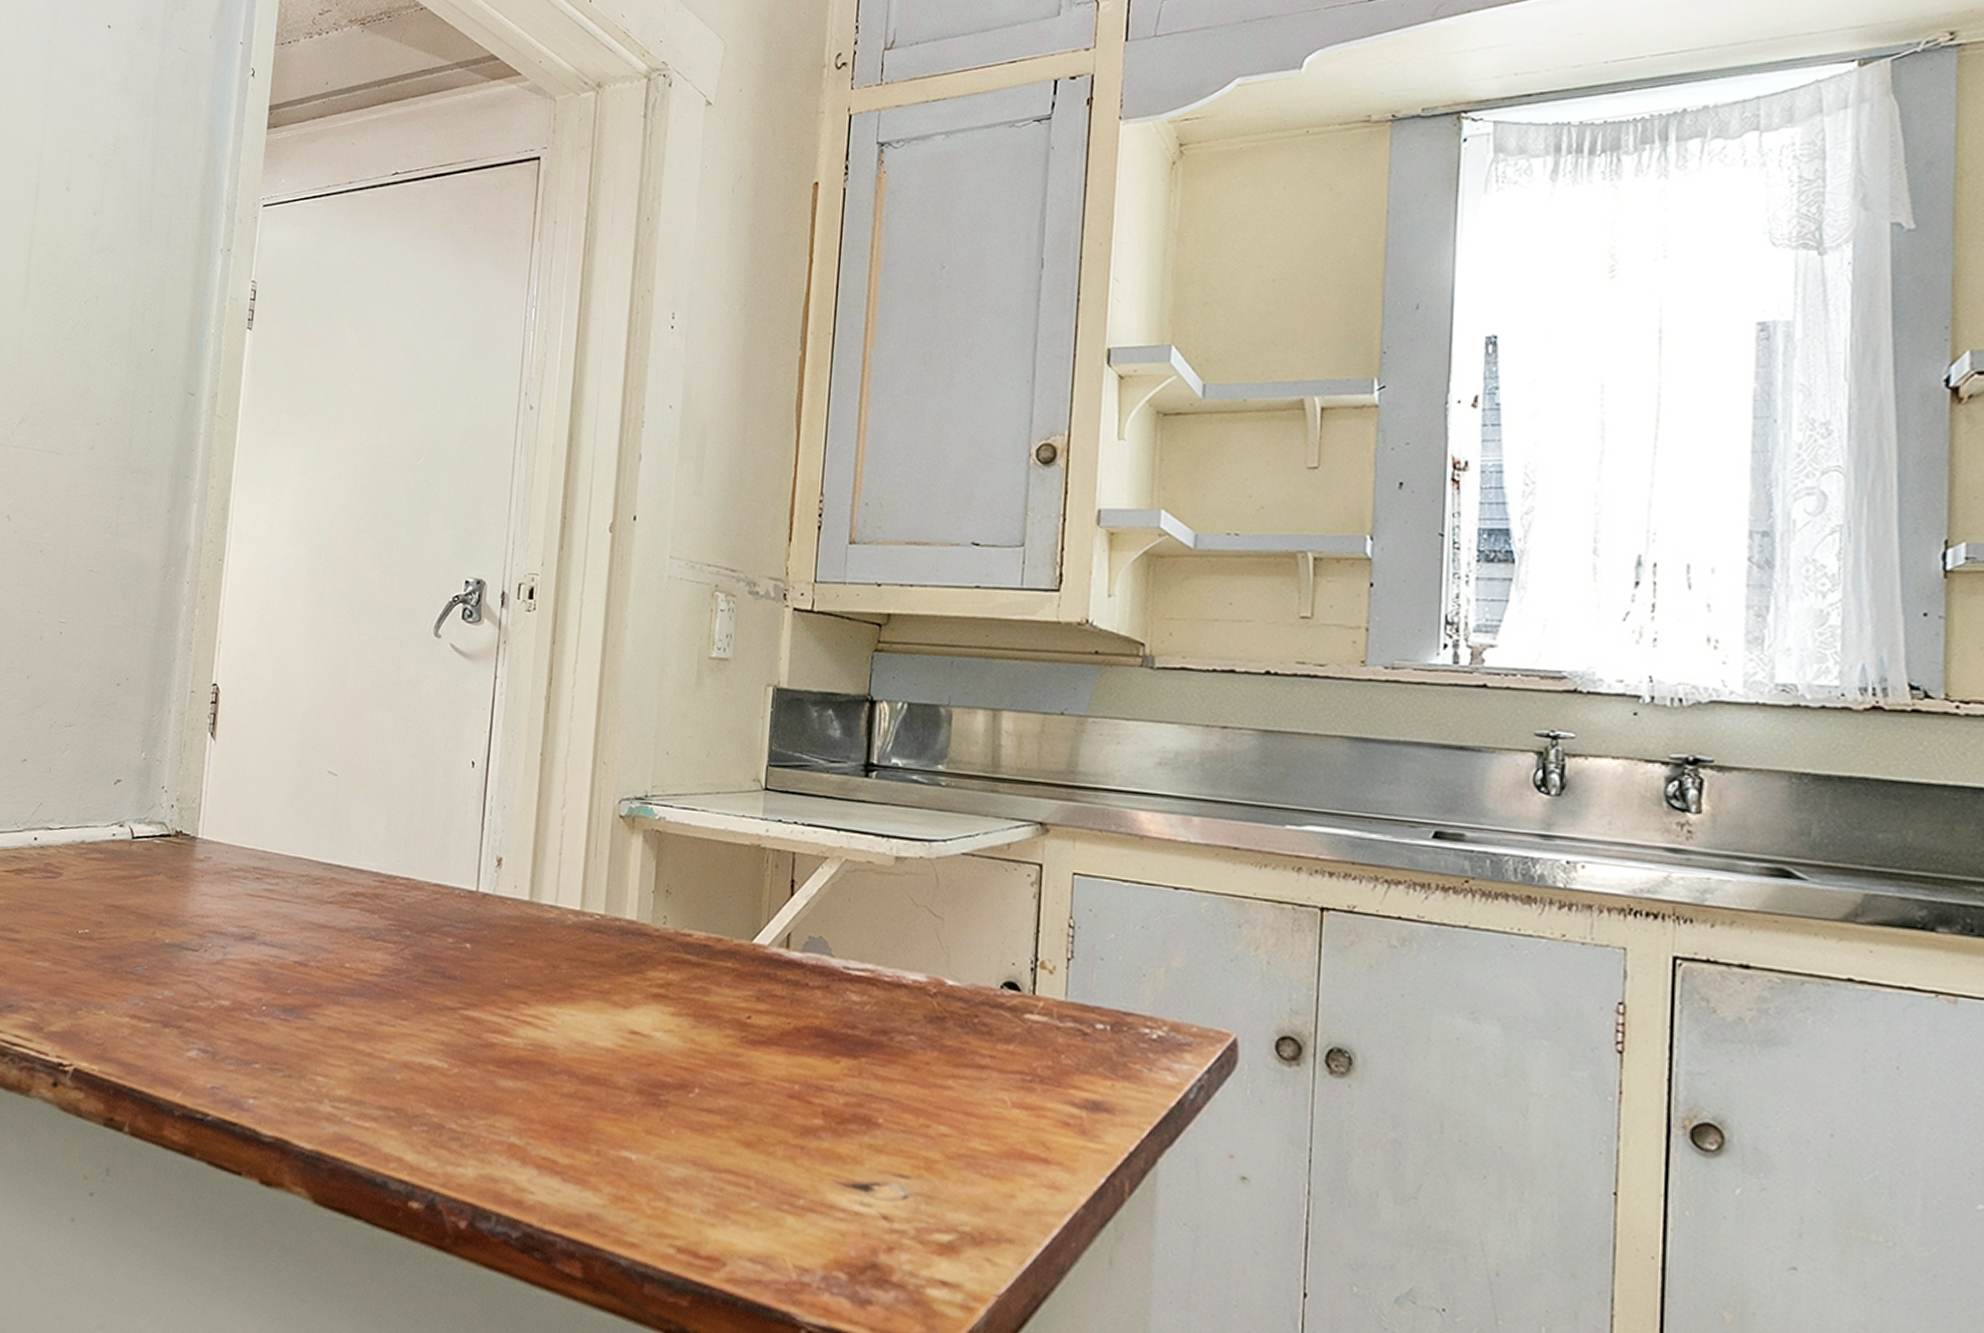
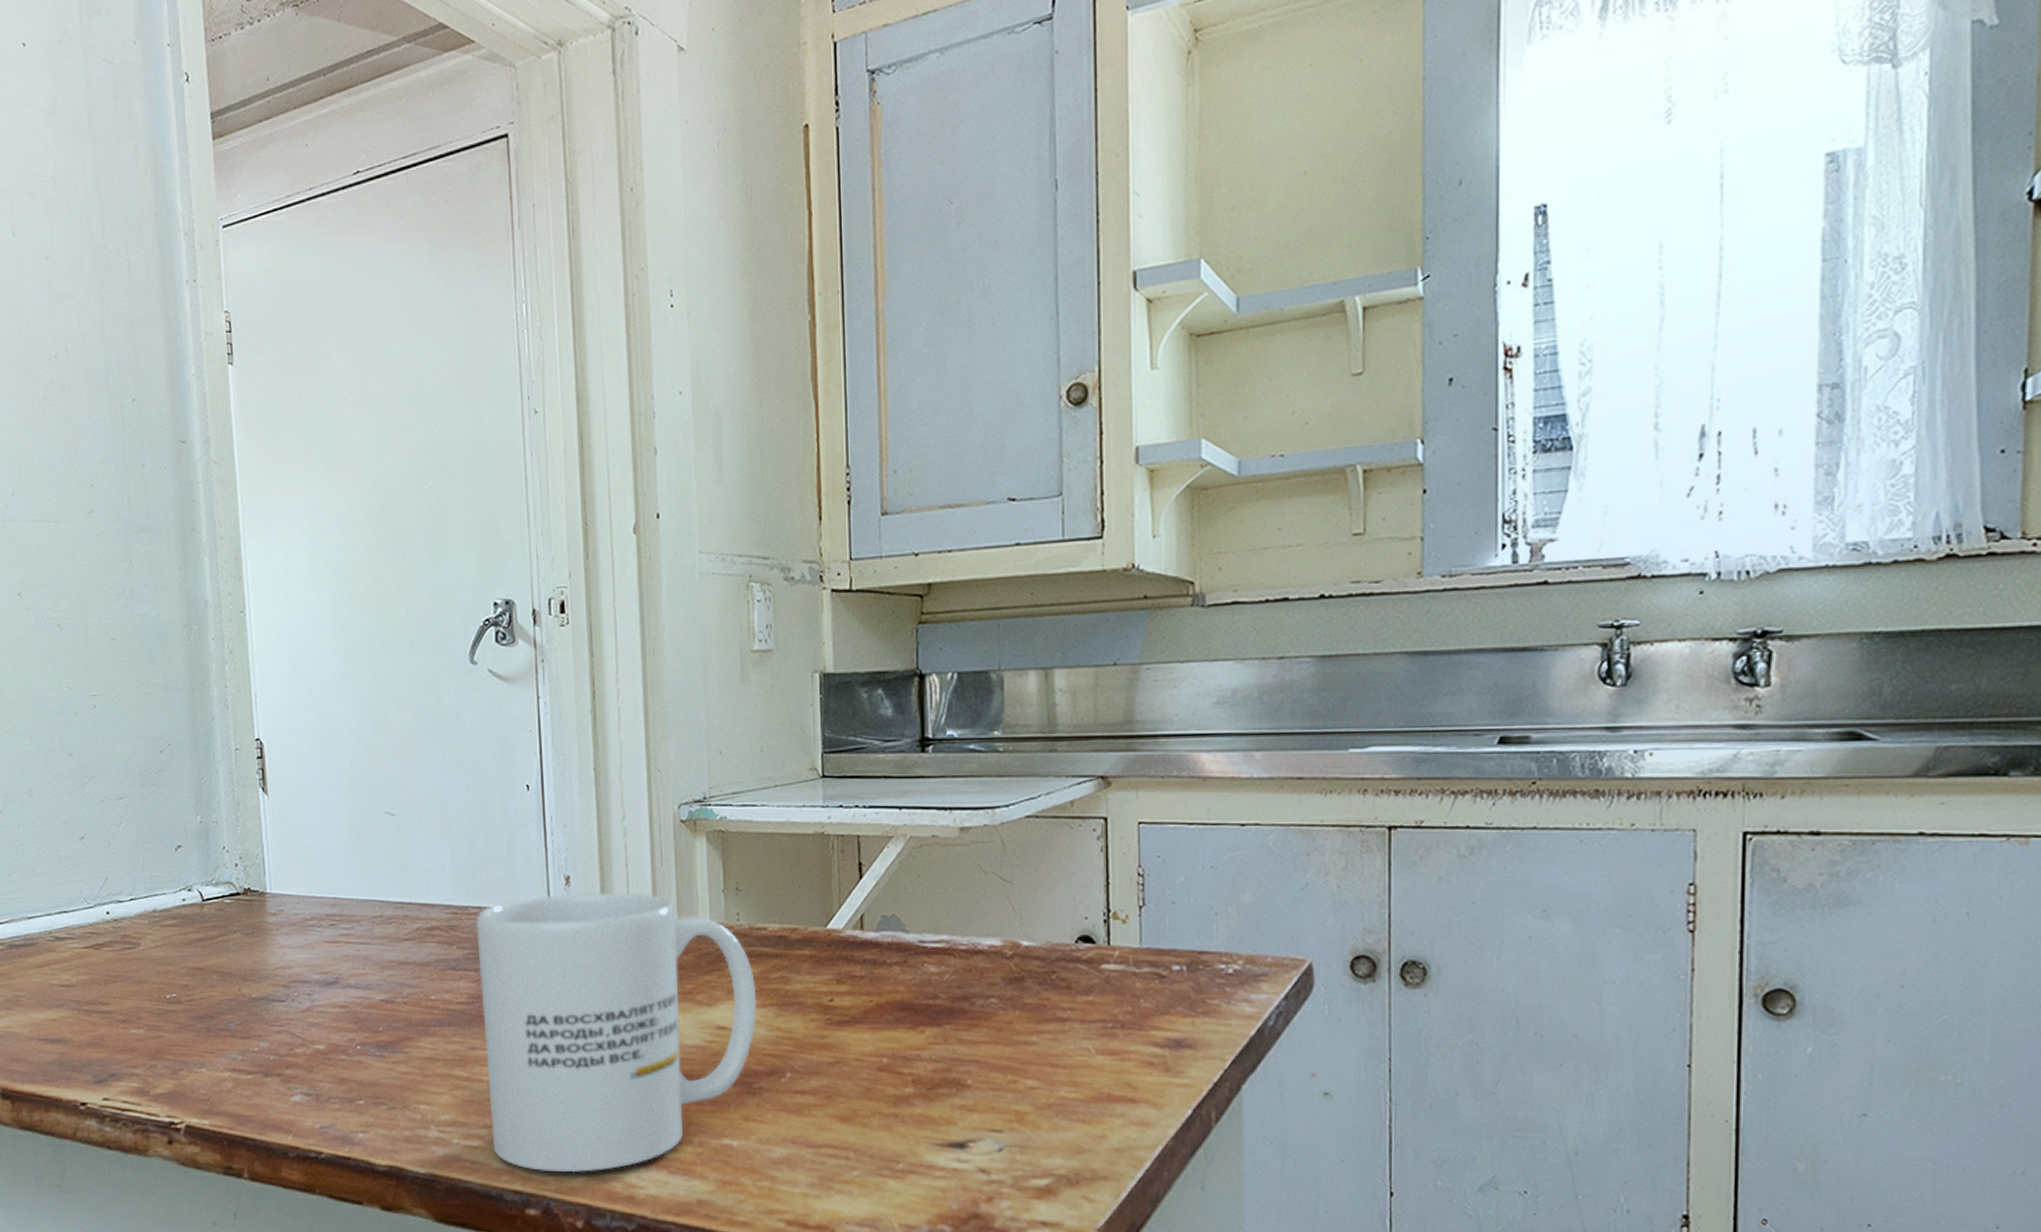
mug: none [385,875,675,1170] -> present [476,892,757,1173]

